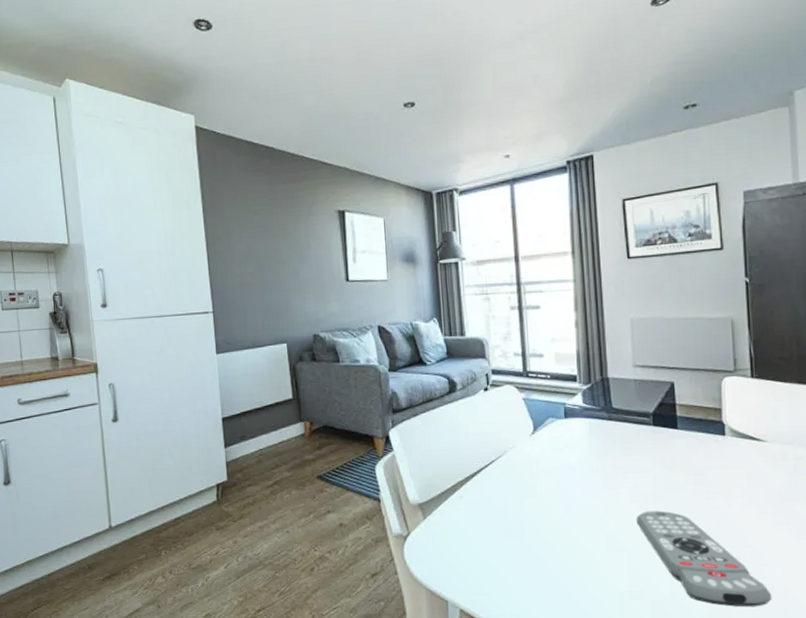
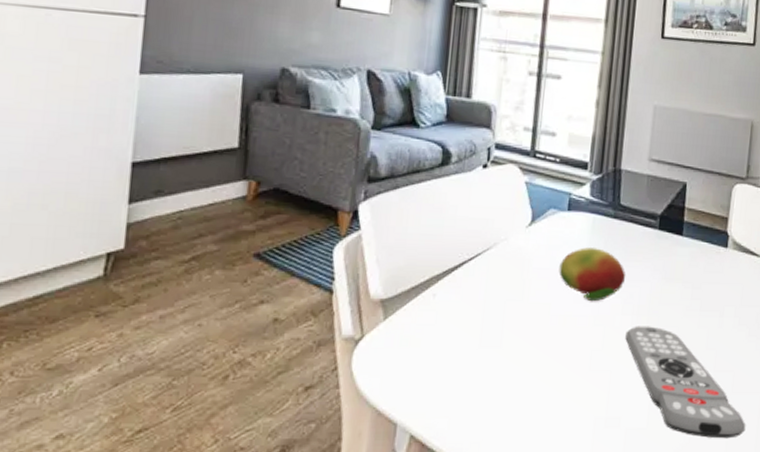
fruit: none [565,447,629,494] -> present [558,247,626,302]

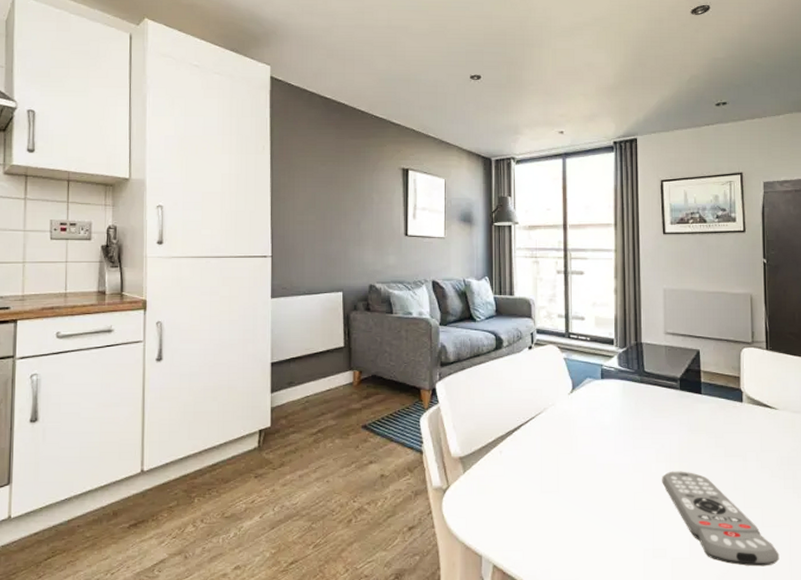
fruit: present [558,247,626,302] -> none [599,408,657,453]

